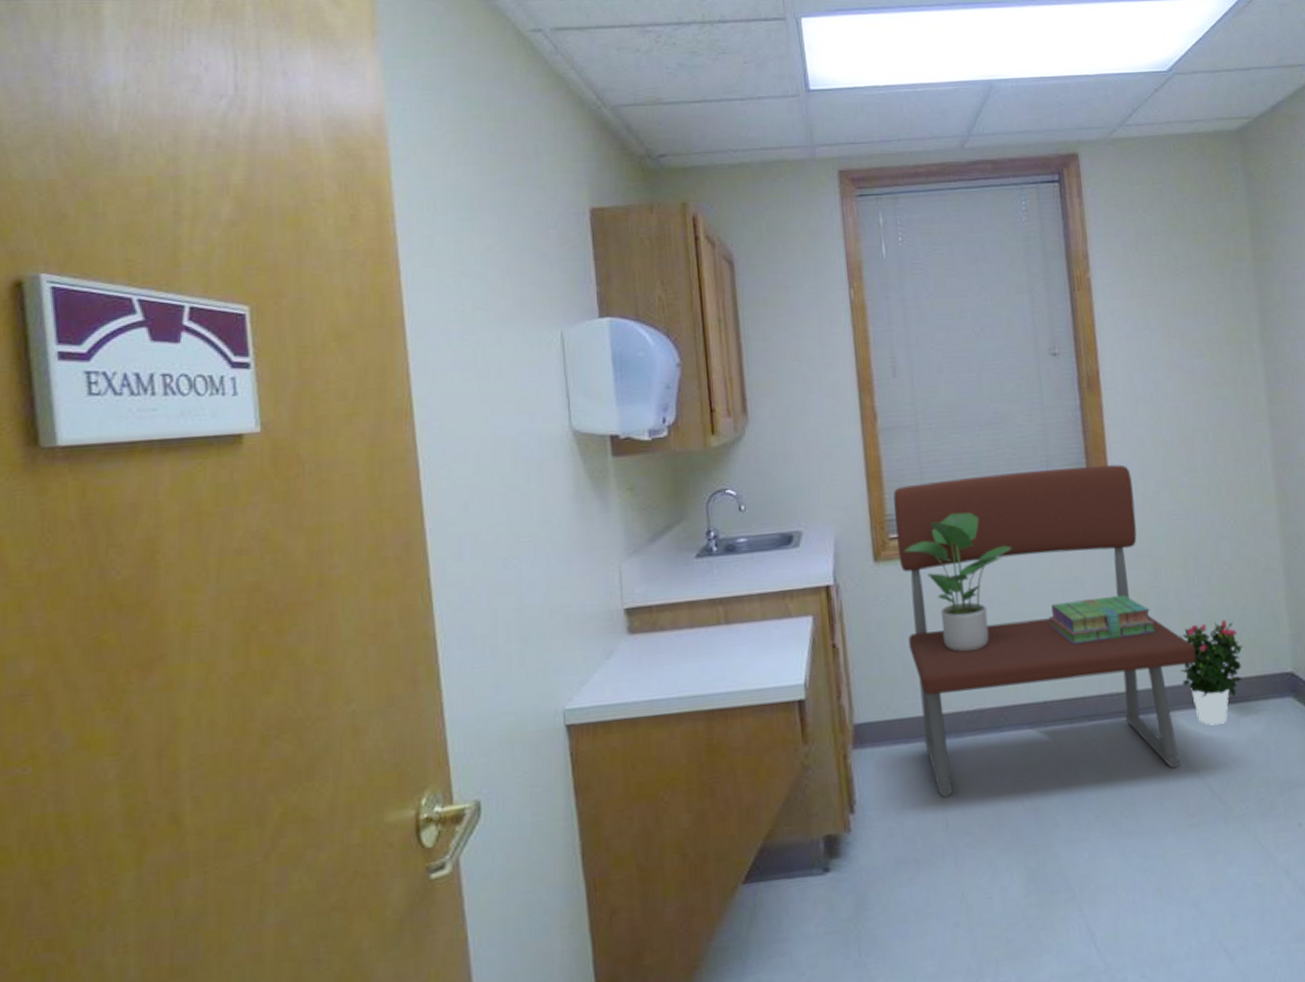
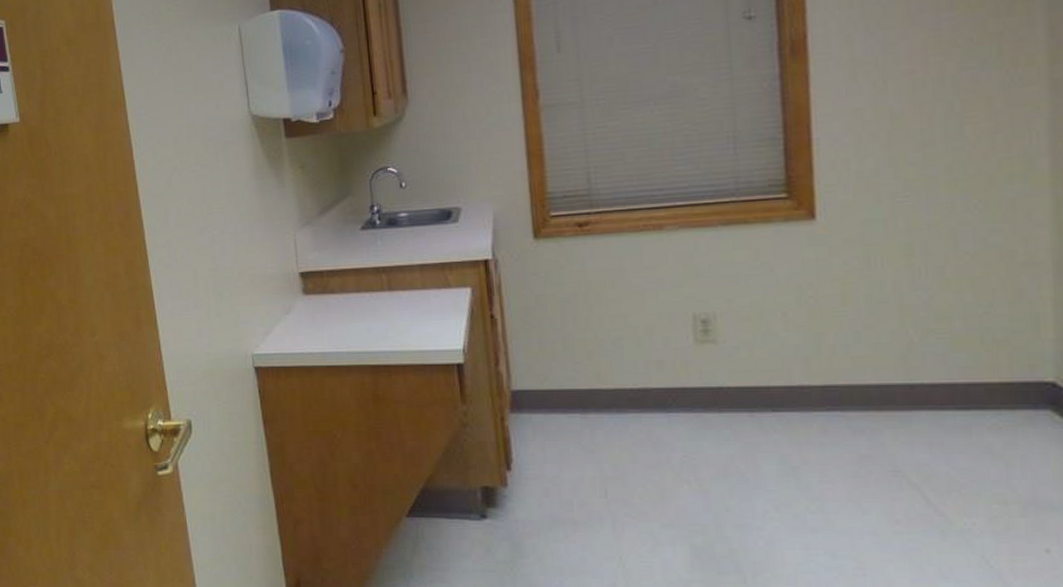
bench: present [893,464,1197,797] -> none [555,139,917,471]
potted plant: present [904,512,1013,652] -> none [566,191,689,331]
stack of books: present [1048,594,1156,645] -> none [728,283,864,332]
potted flower: present [1179,619,1244,726] -> none [894,317,985,431]

